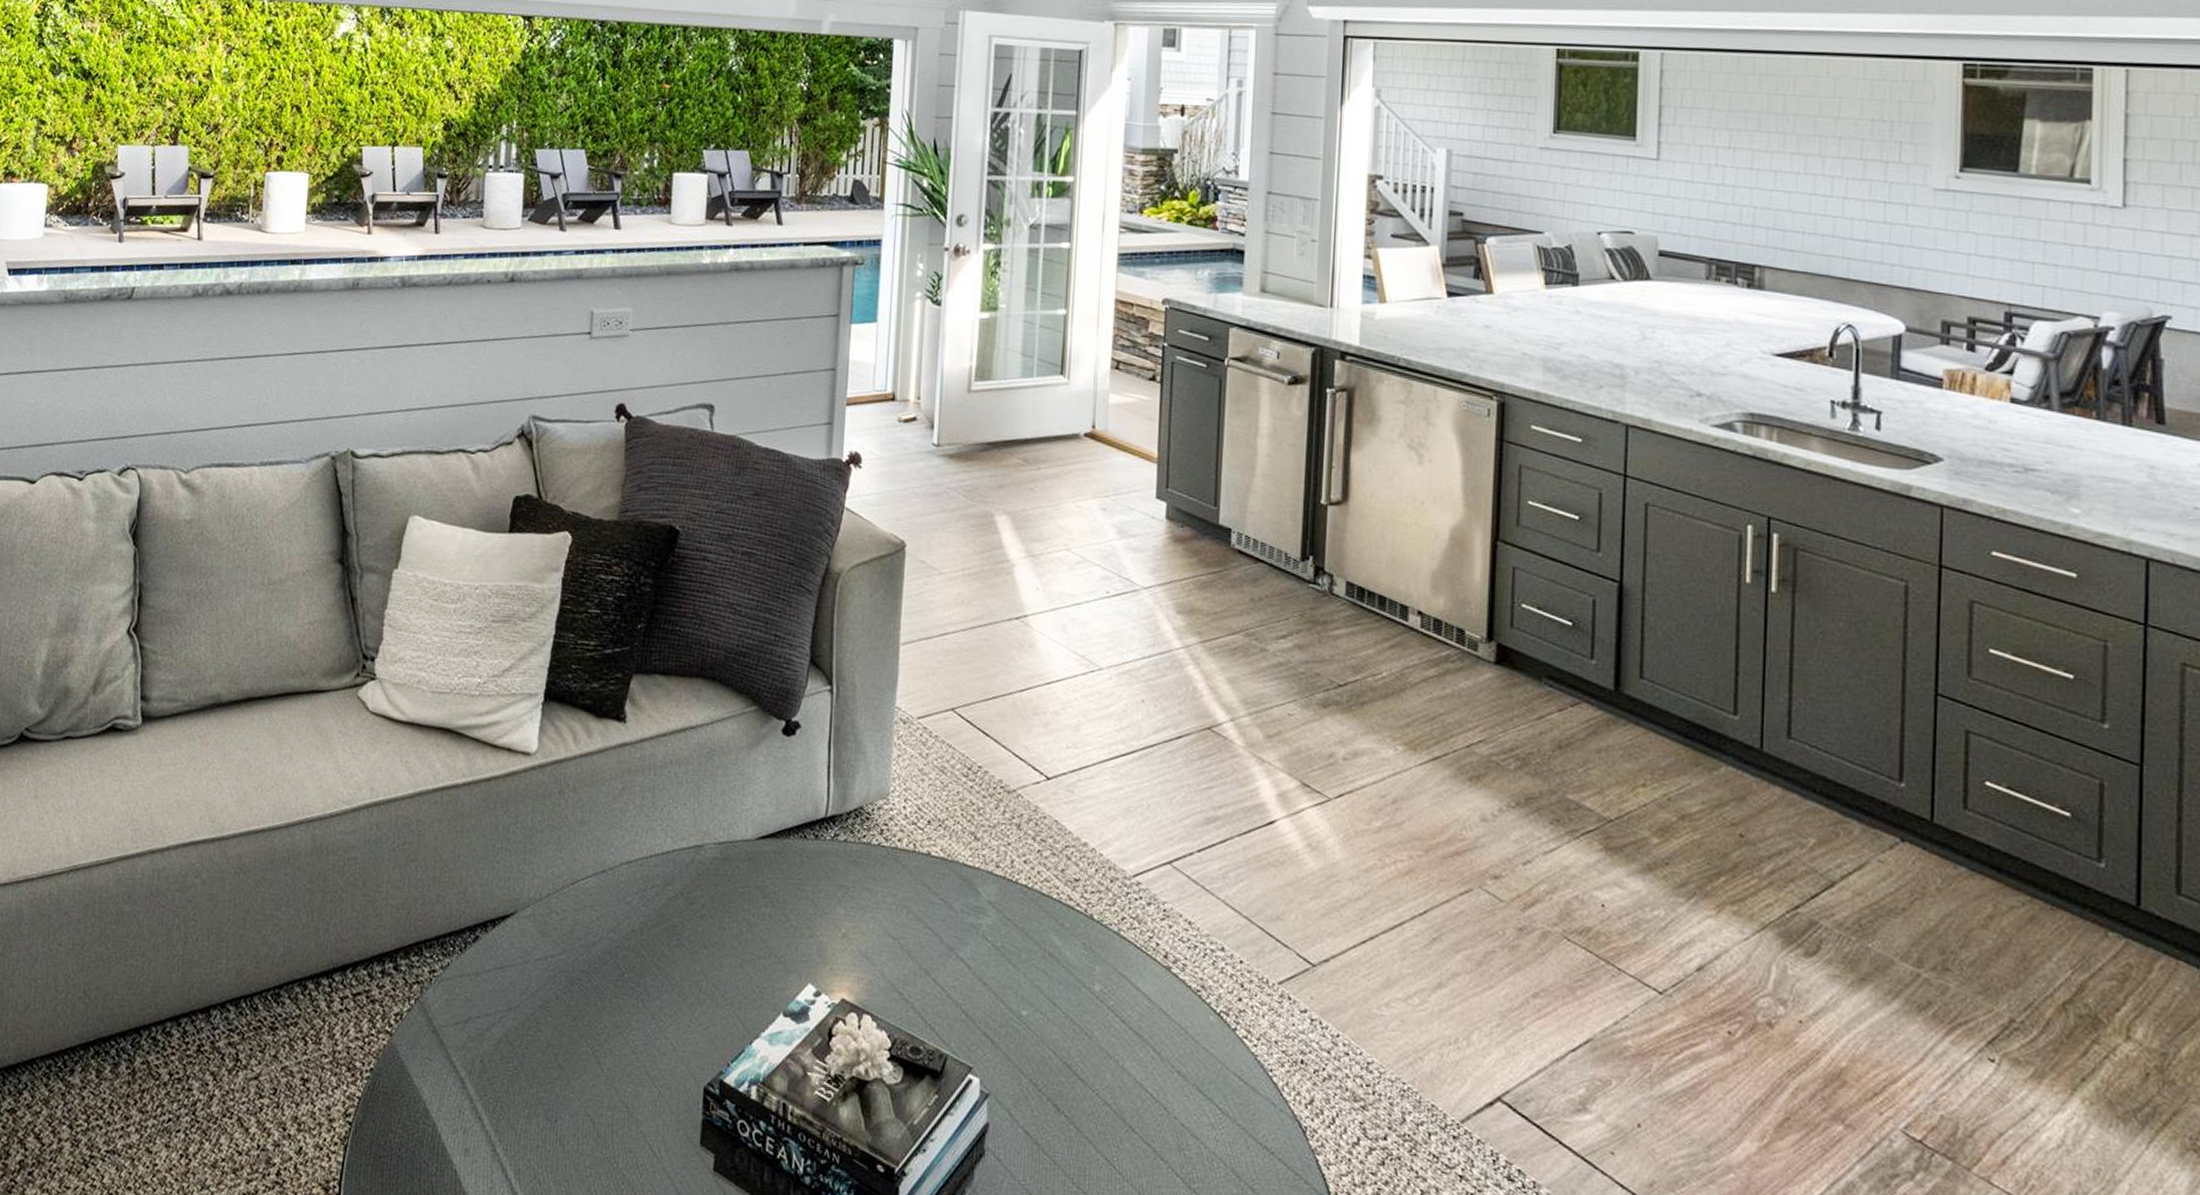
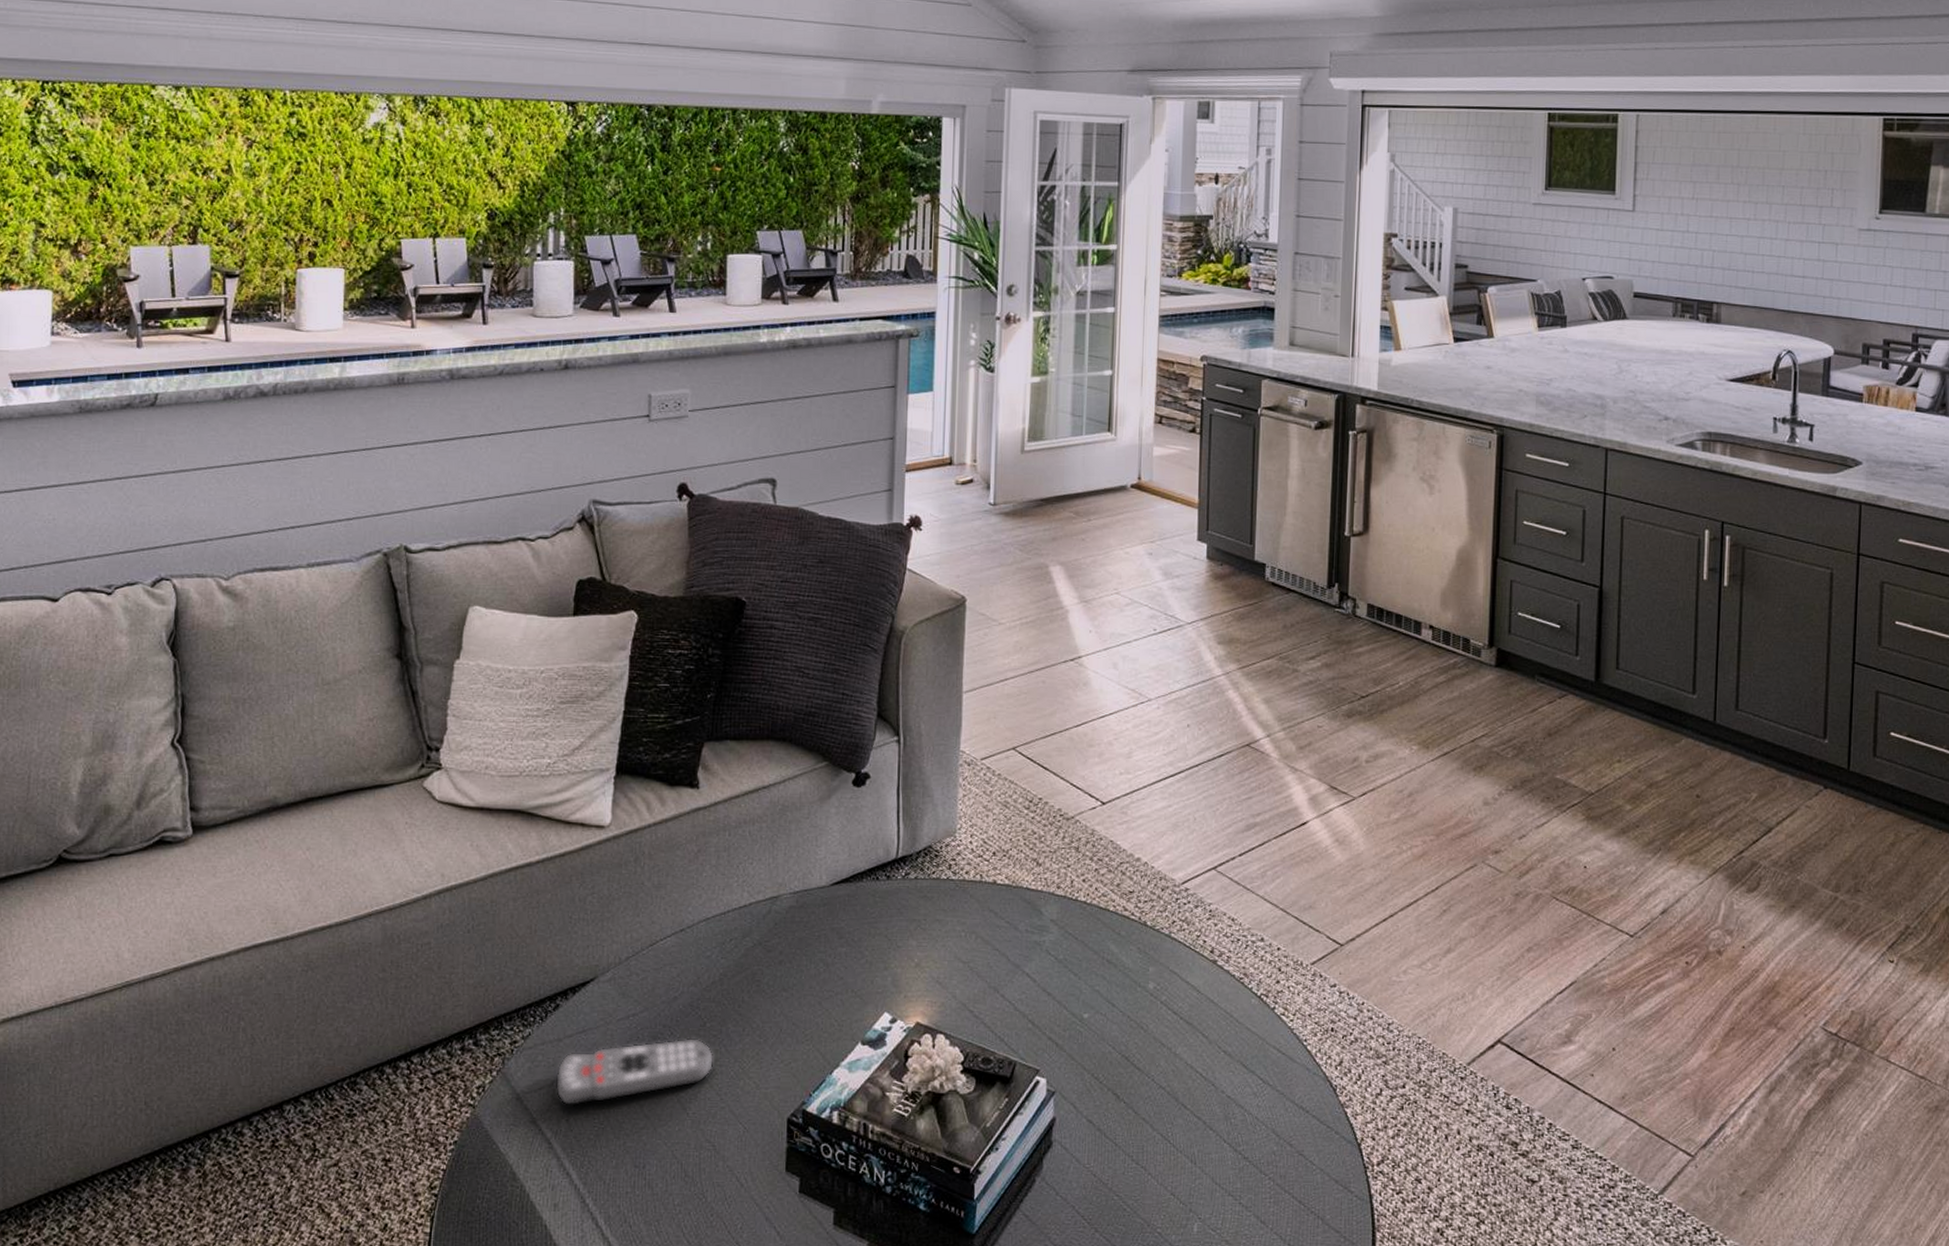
remote control: none [471,987,631,1047] -> present [555,1037,714,1107]

